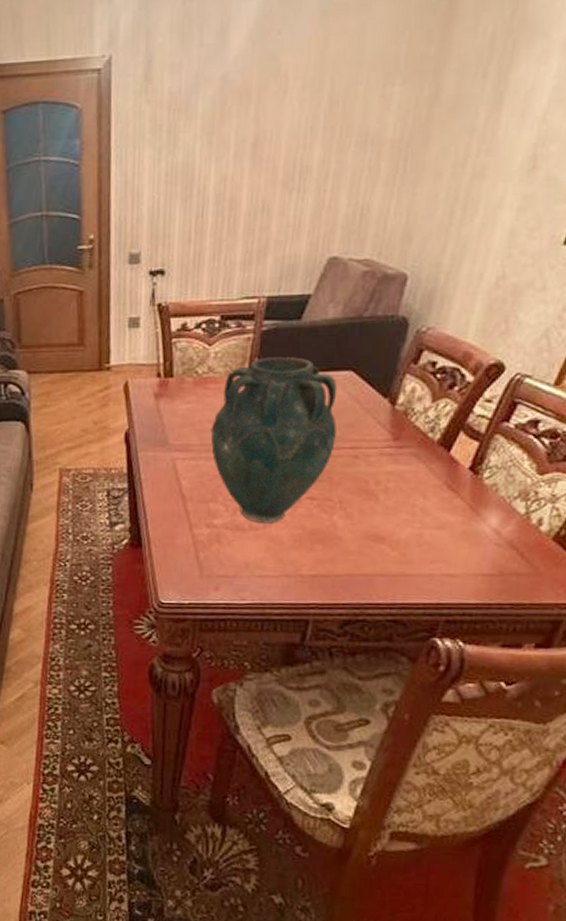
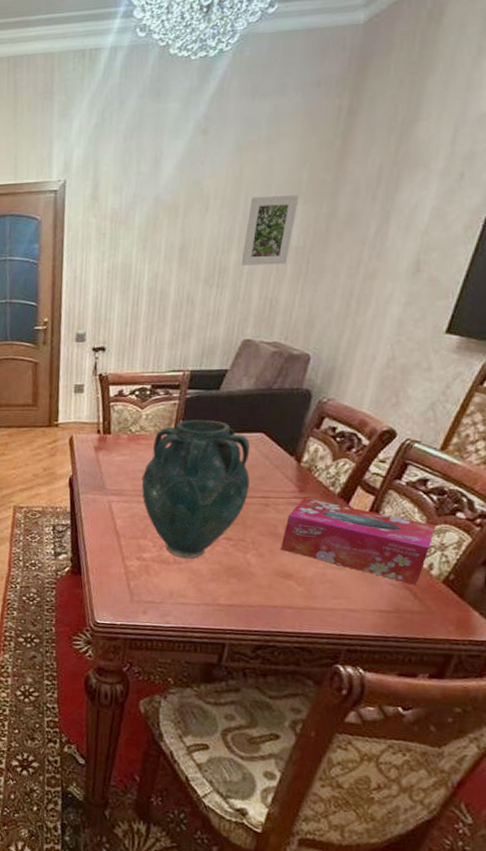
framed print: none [326,73,396,164] -> present [241,195,299,266]
tissue box: none [372,447,548,544] -> present [280,498,437,585]

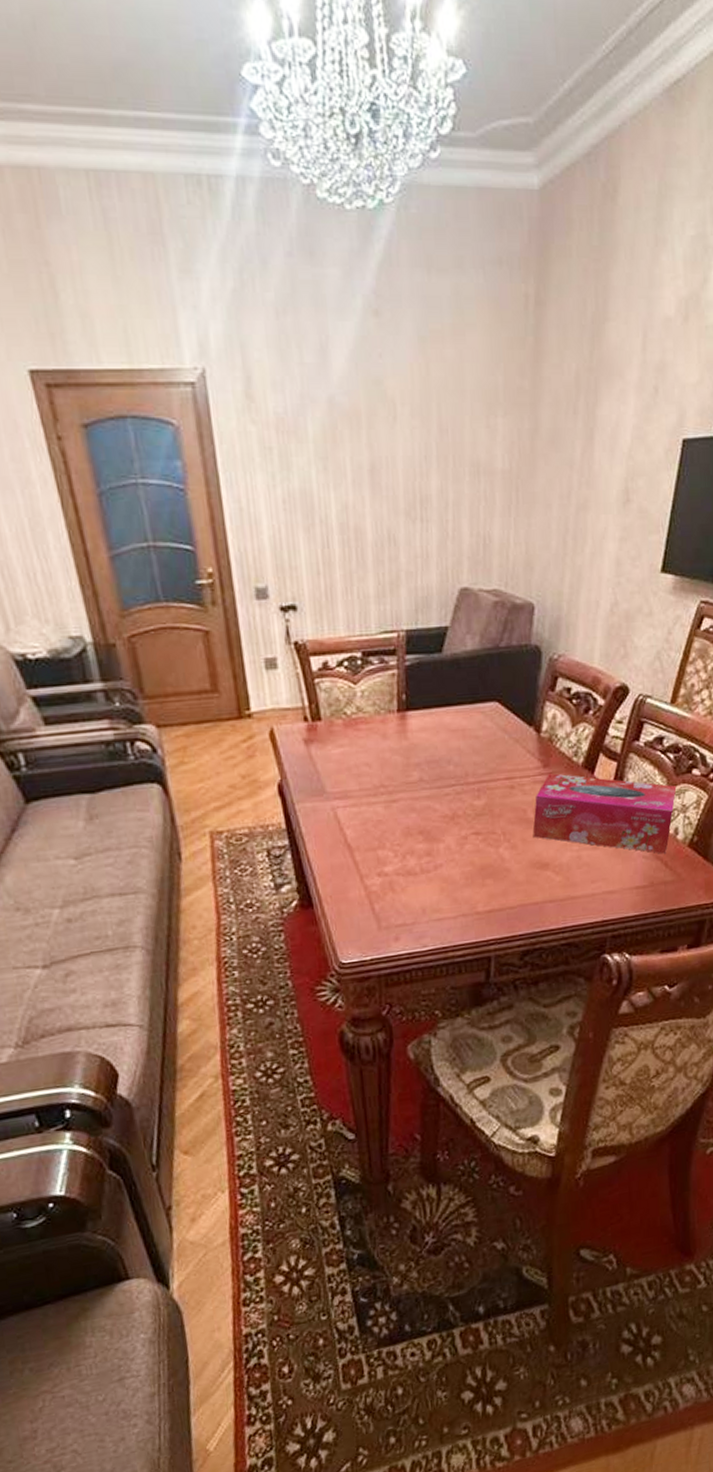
vase: present [141,420,251,559] -> none [368,691,491,865]
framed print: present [241,195,299,266] -> none [444,404,498,494]

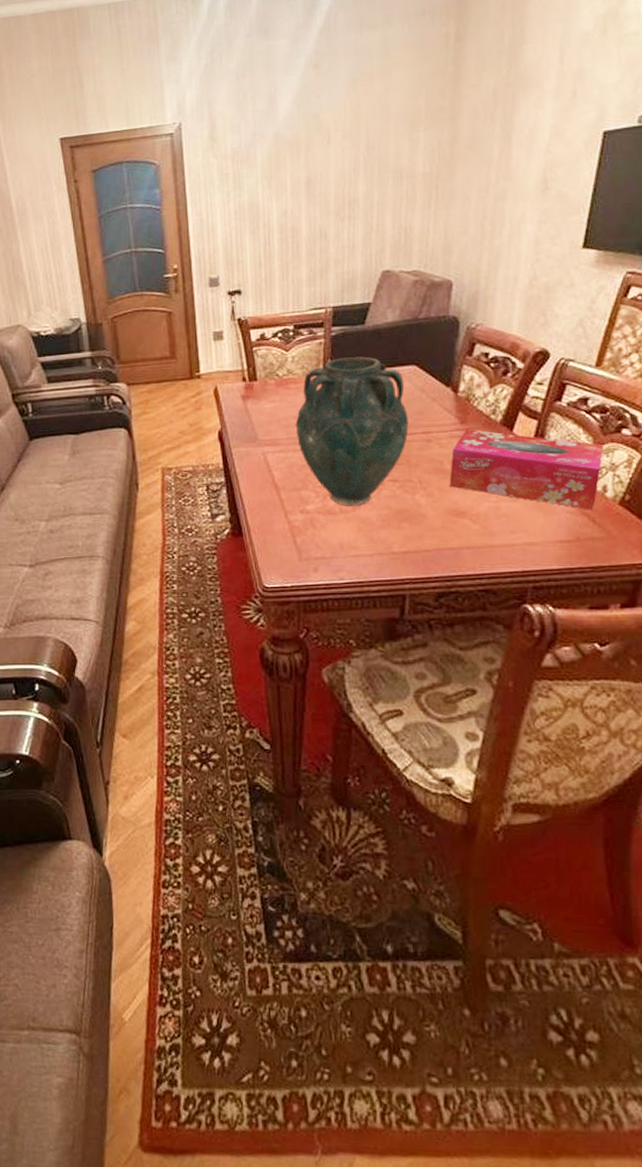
vase: none [368,691,491,865] -> present [295,356,409,506]

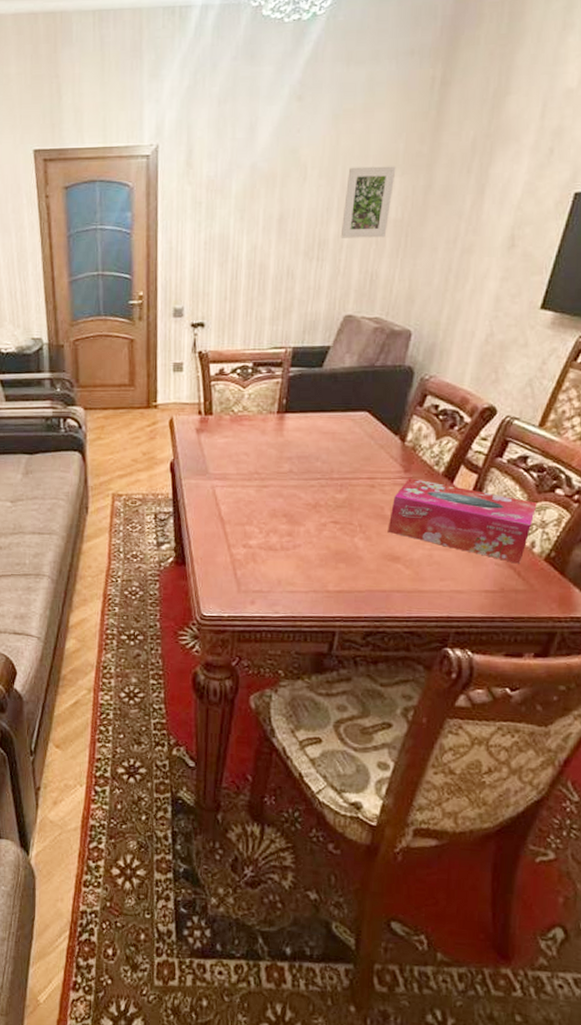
vase: present [295,356,409,506] -> none [246,399,355,544]
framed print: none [370,122,419,196] -> present [340,166,396,238]

